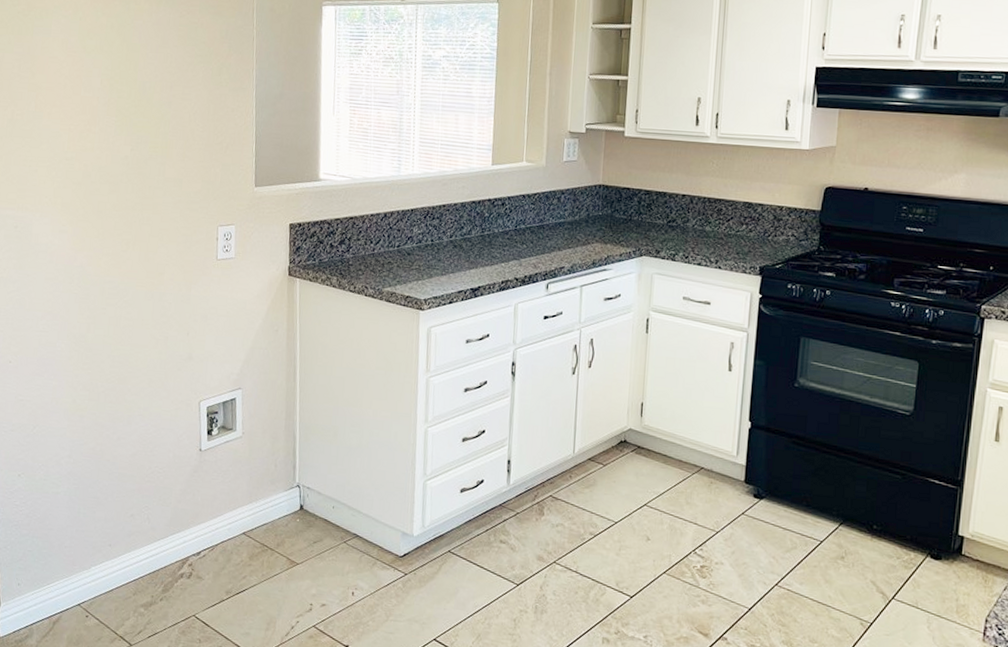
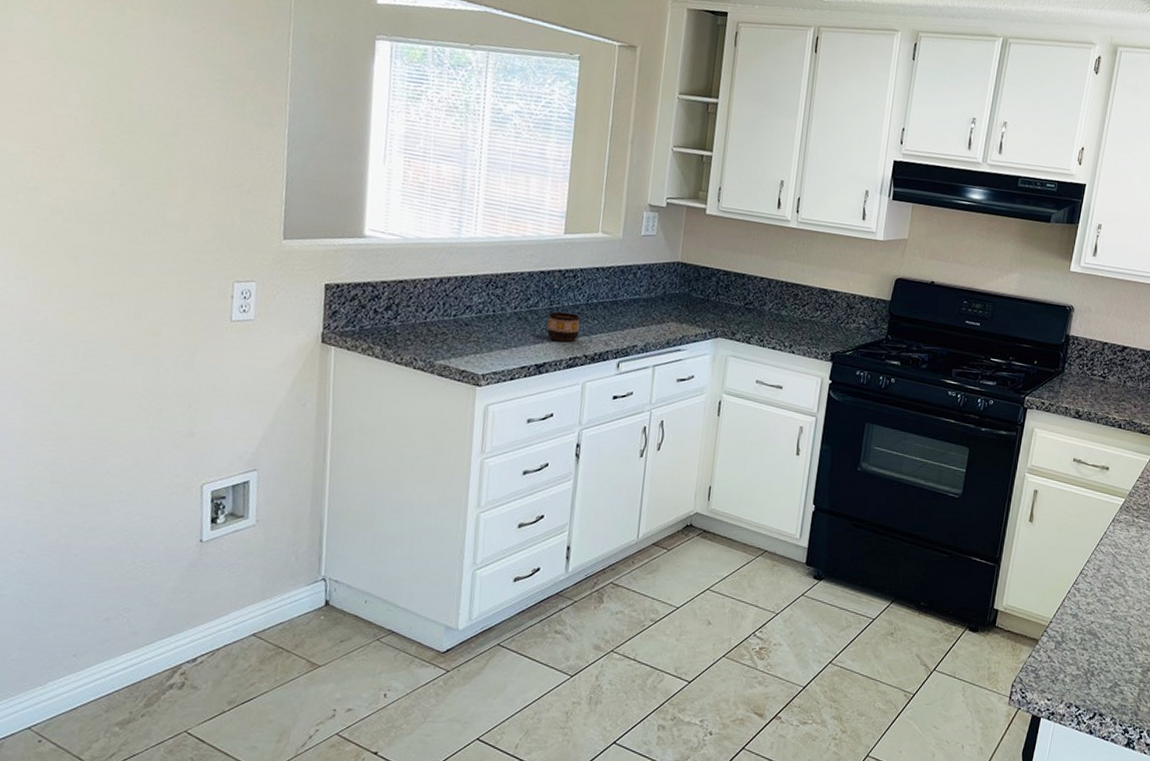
cup: none [480,238,510,266] -> present [547,311,580,342]

